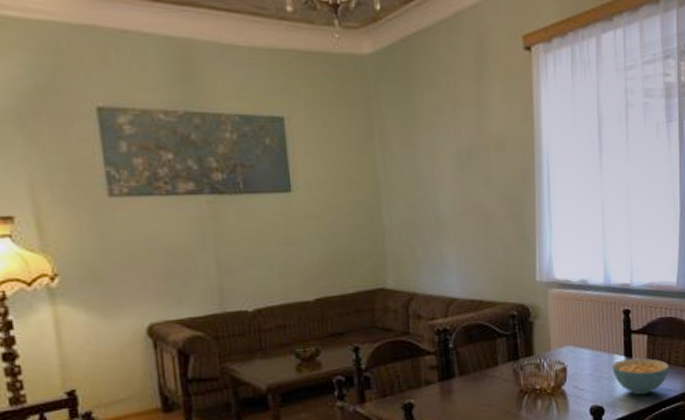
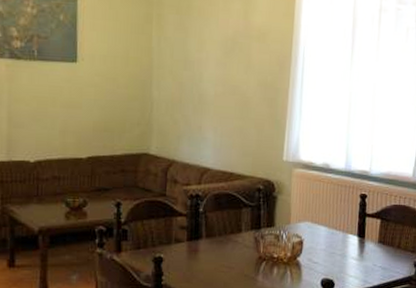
cereal bowl: present [612,358,669,395] -> none [345,240,398,274]

